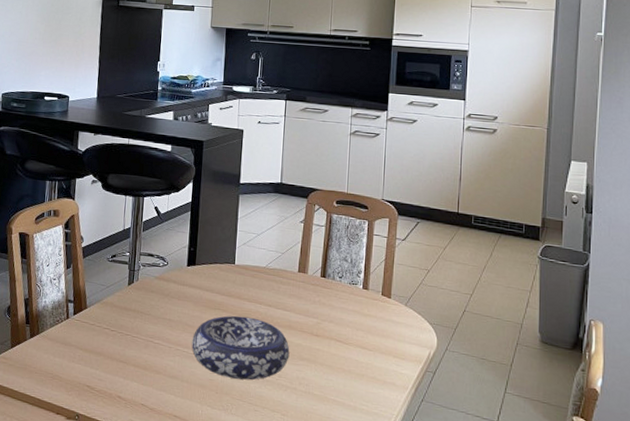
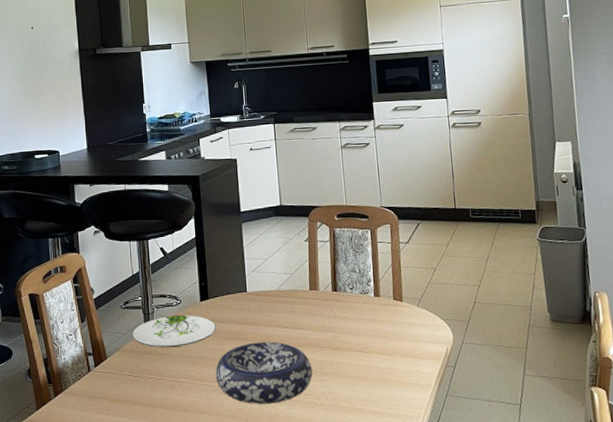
plate: none [115,276,199,308] -> present [132,315,216,348]

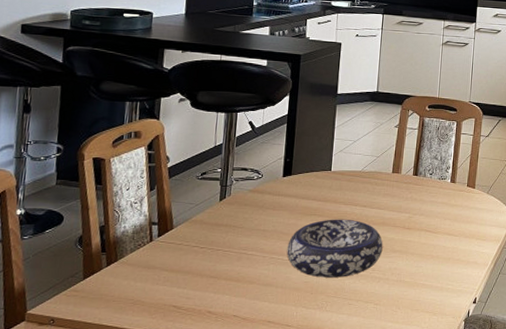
plate: present [132,315,216,348] -> none [205,189,295,220]

